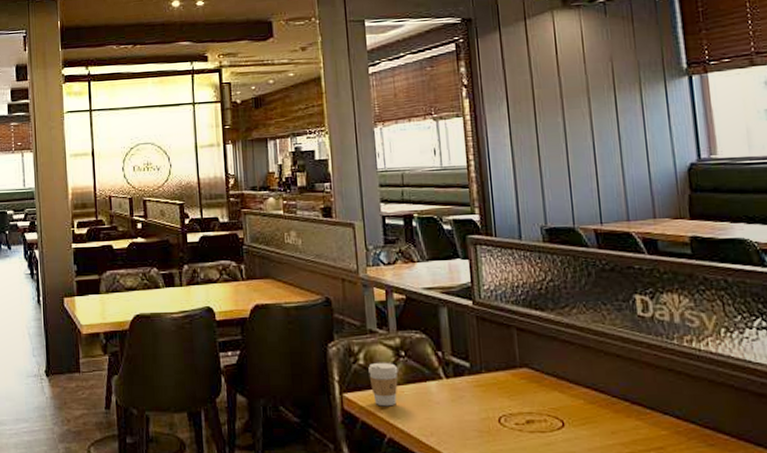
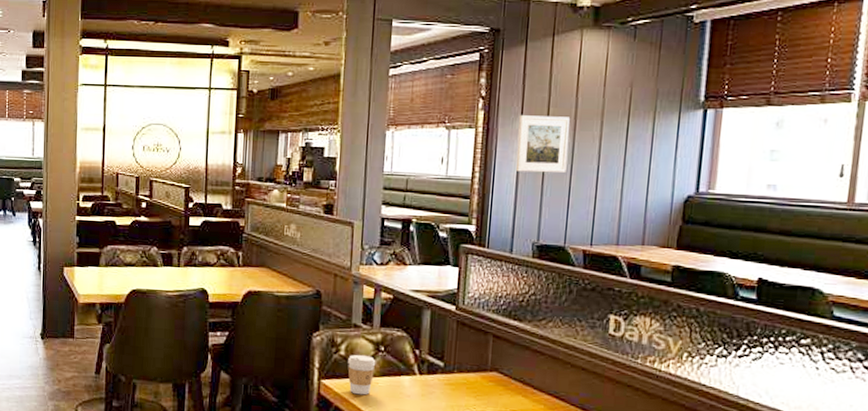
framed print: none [505,96,562,156] -> present [515,115,570,173]

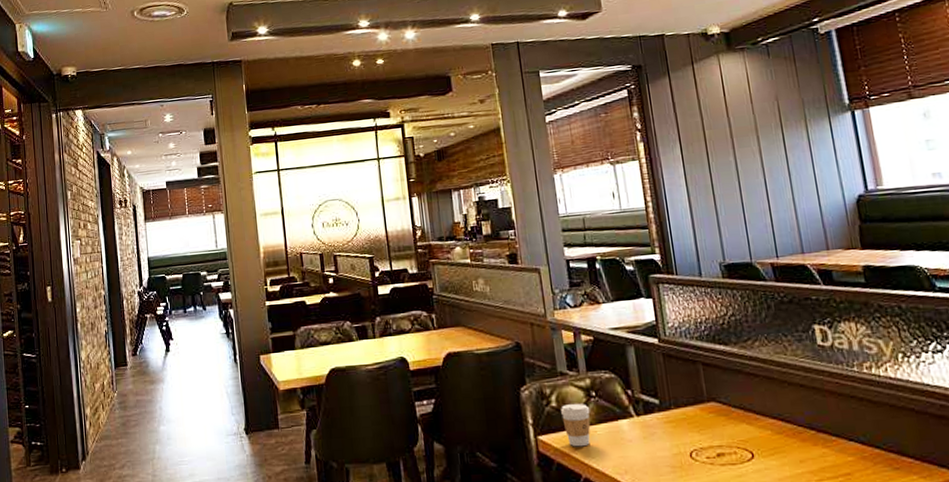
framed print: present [515,115,570,173] -> none [678,136,735,196]

